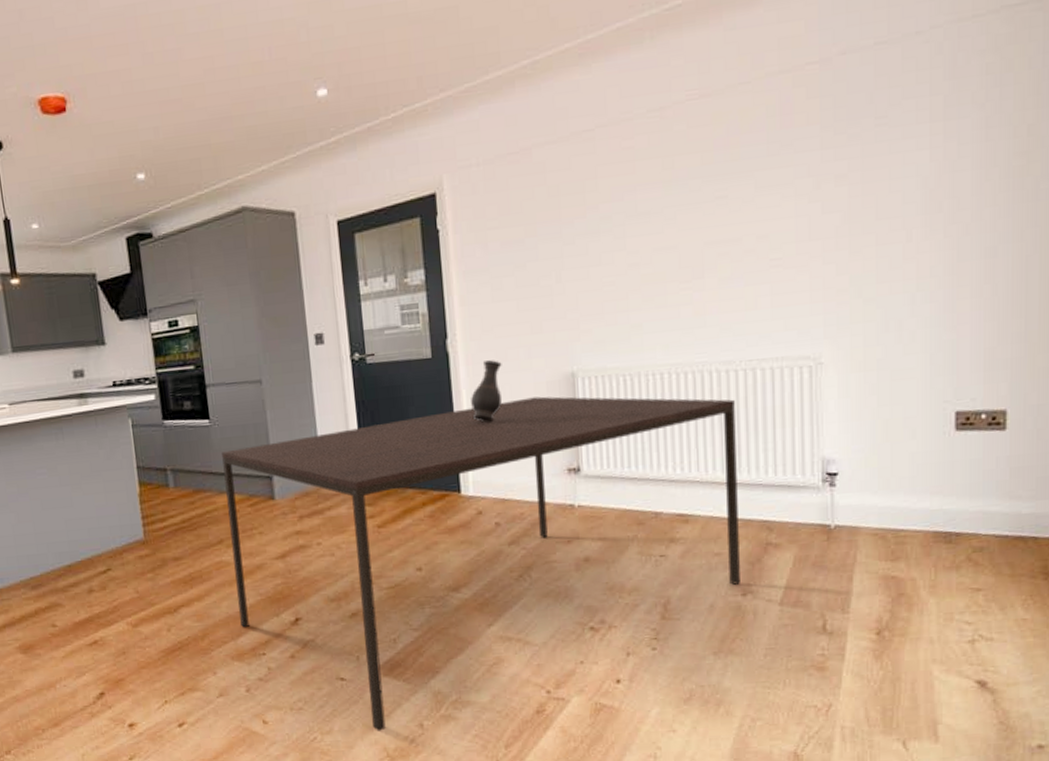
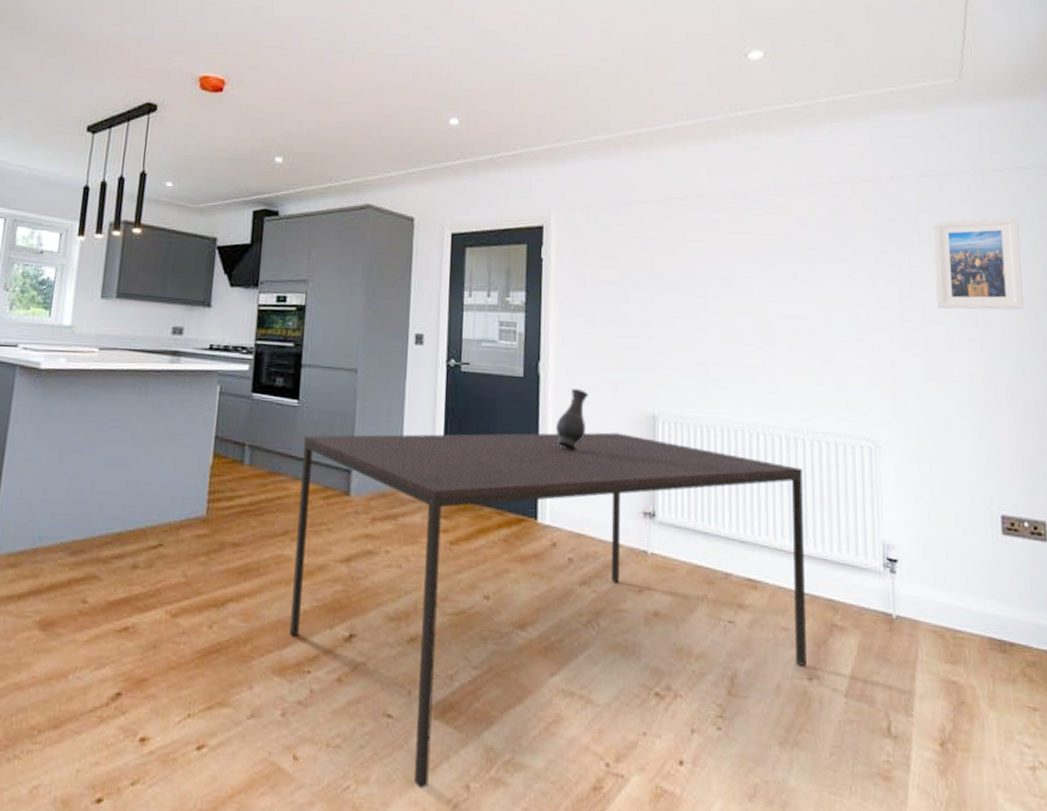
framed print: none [893,72,1001,201] -> present [933,218,1024,310]

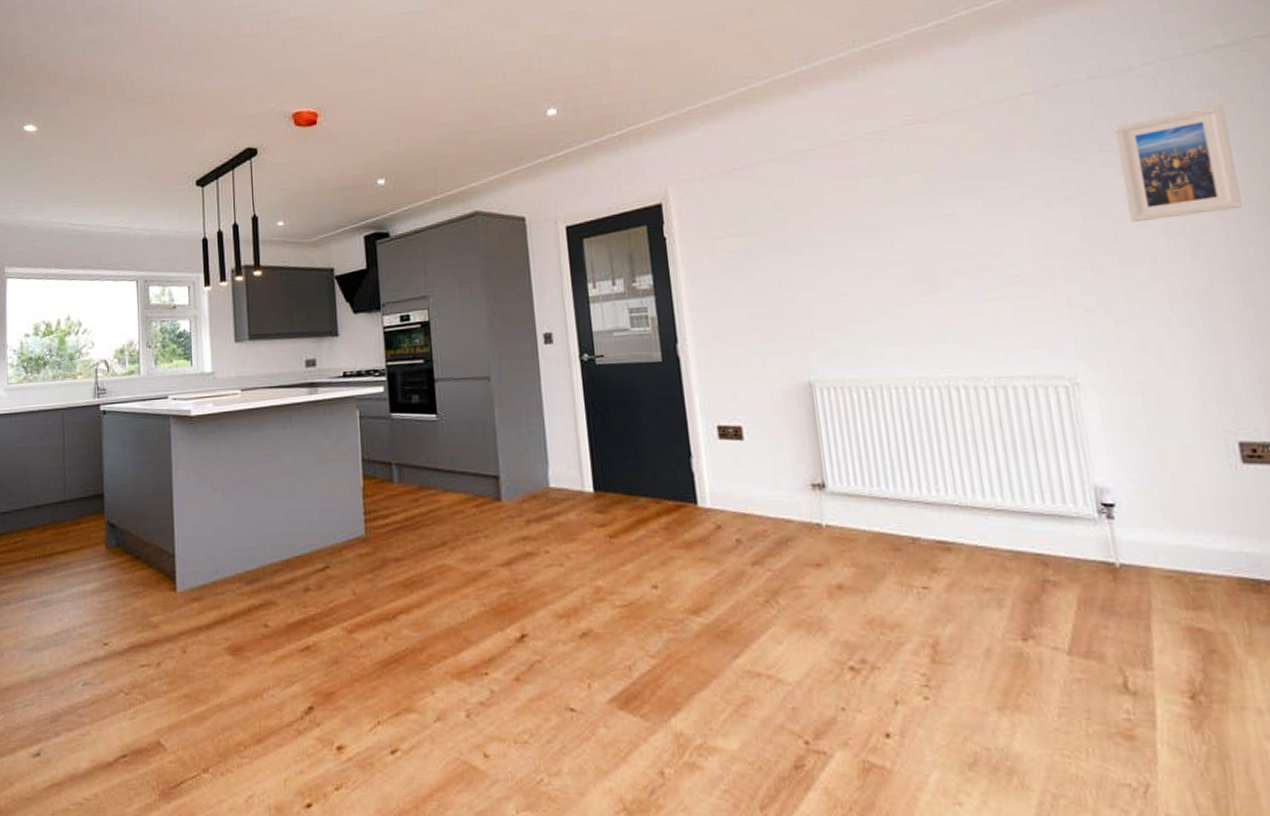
dining table: present [290,432,806,788] -> none [448,405,1019,777]
jug: present [556,389,589,451] -> none [704,366,737,430]

